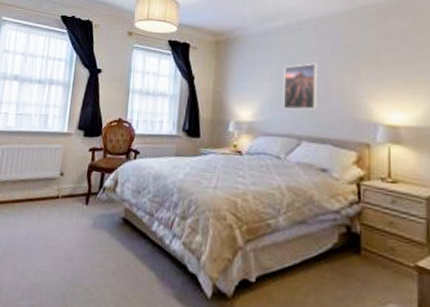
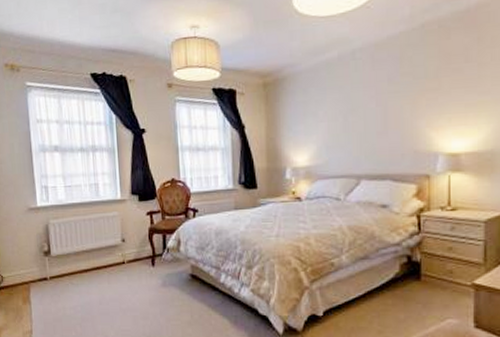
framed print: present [283,63,317,110] -> none [339,95,375,149]

